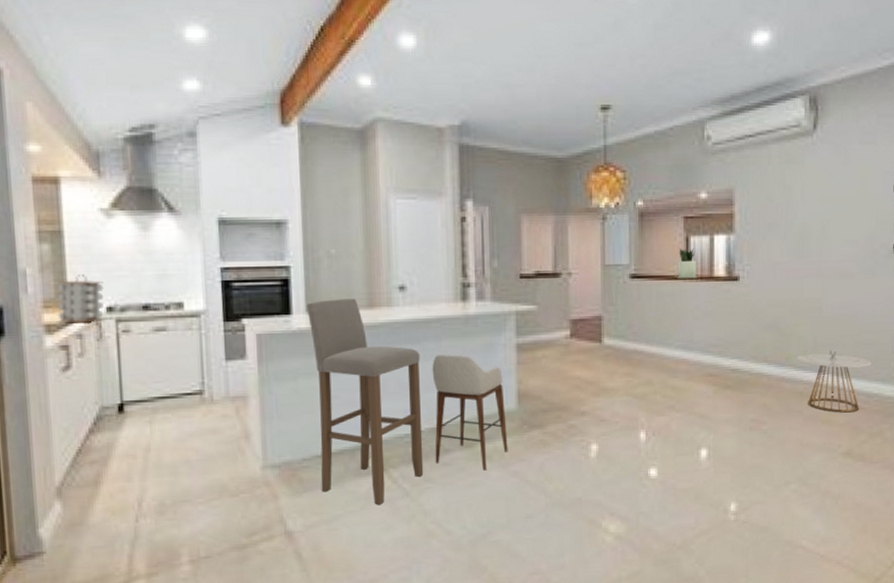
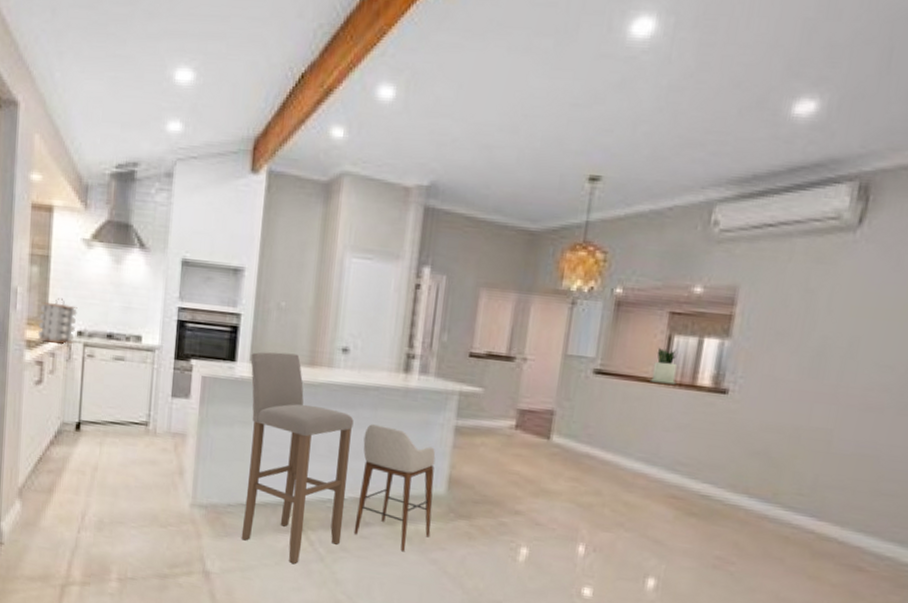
side table: present [797,348,871,413] -> none [787,492,890,574]

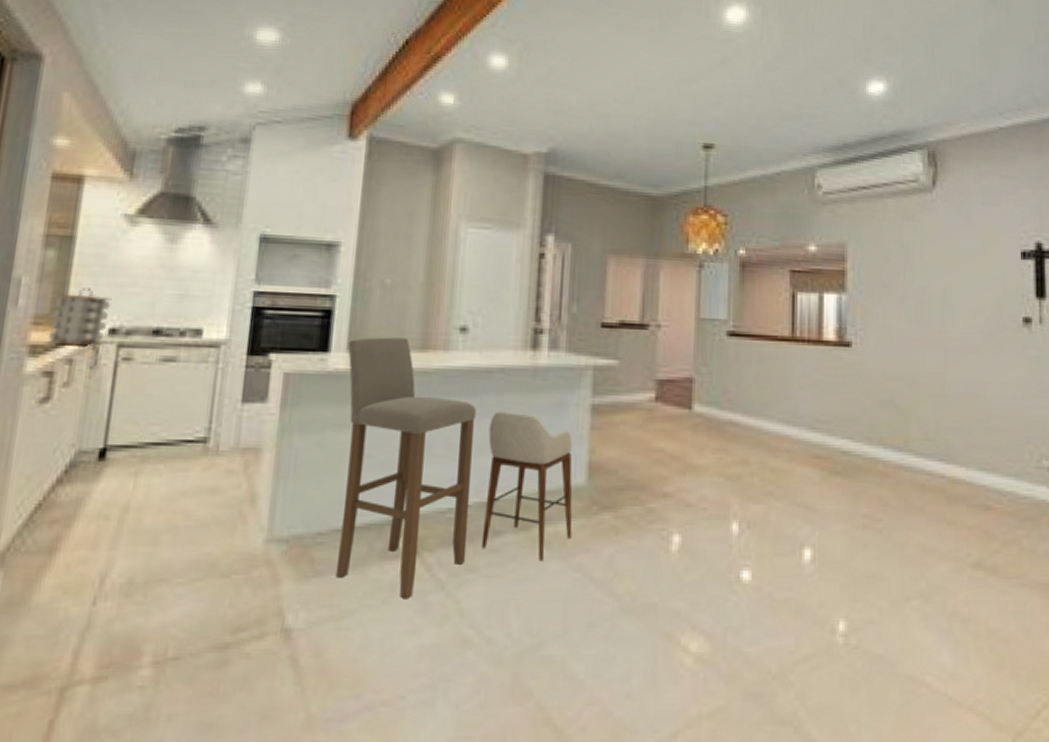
planter: present [649,347,678,386] -> none [780,305,805,342]

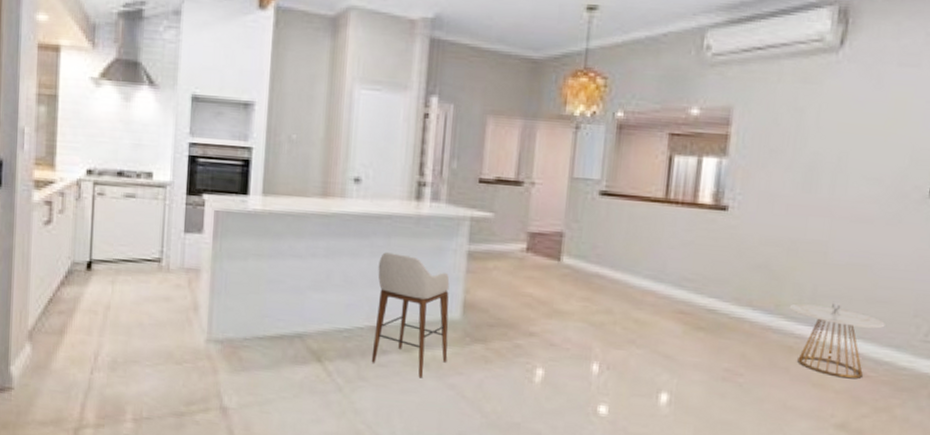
spice rack: present [48,288,111,348] -> none [46,137,87,184]
bar stool: present [335,337,476,600] -> none [258,184,368,396]
side table: none [917,433,1003,513] -> present [789,301,885,379]

